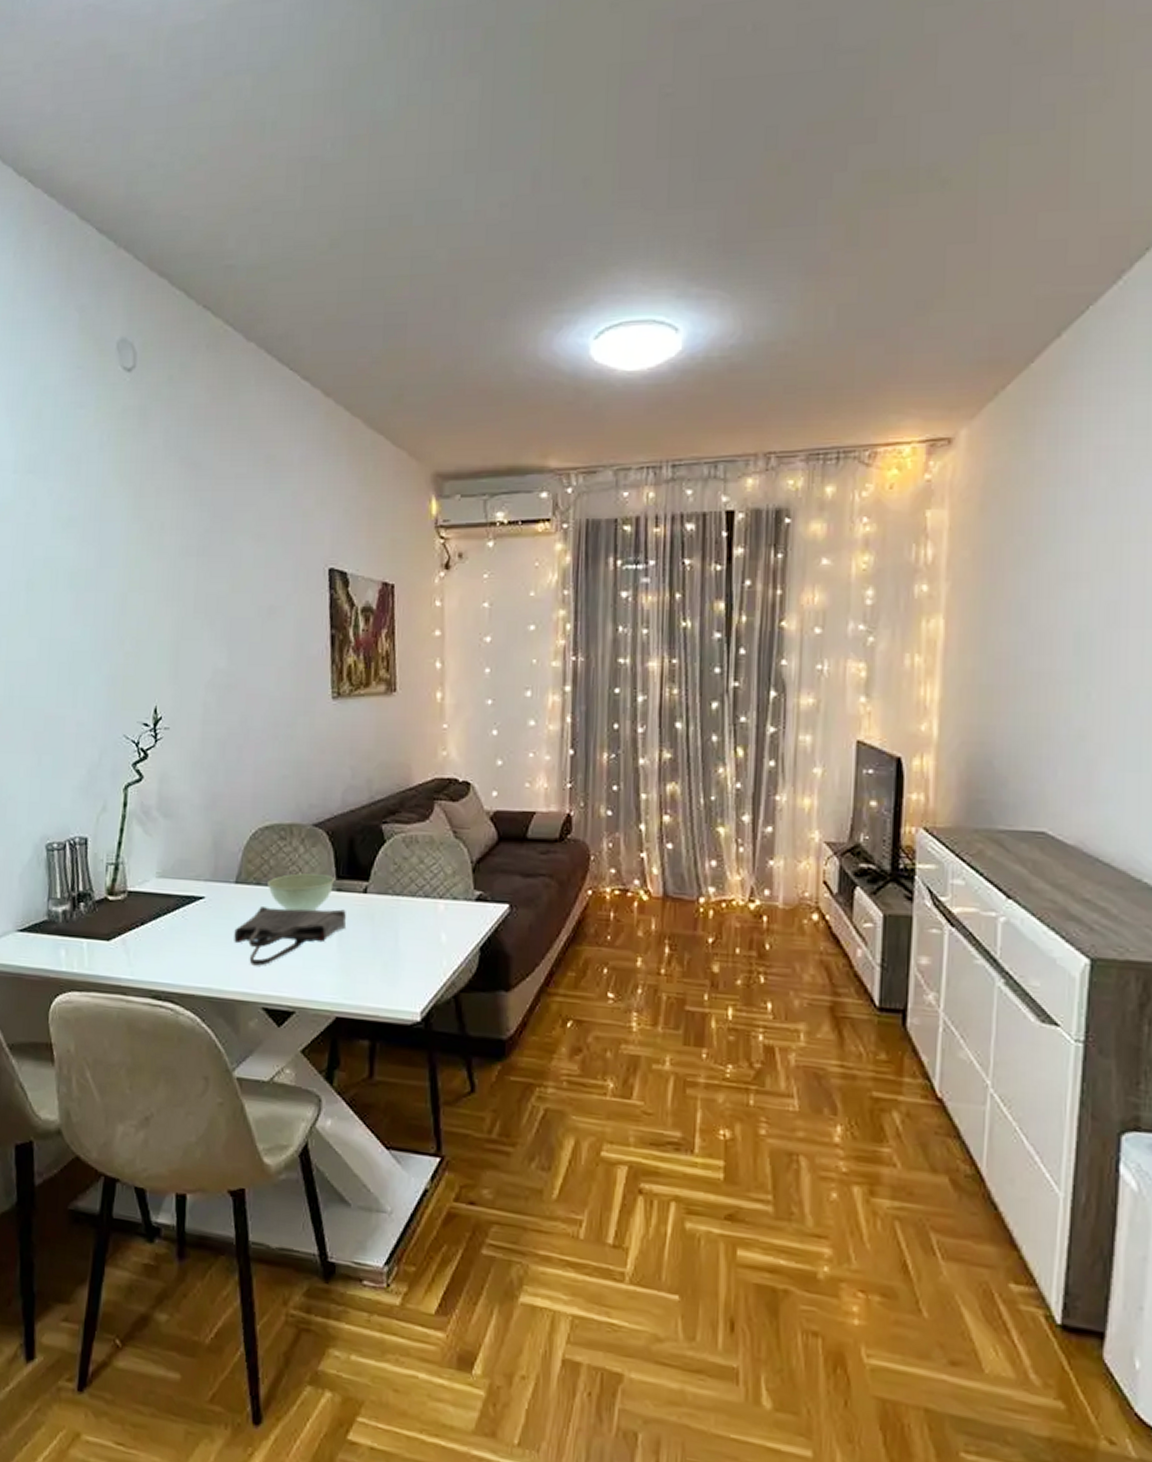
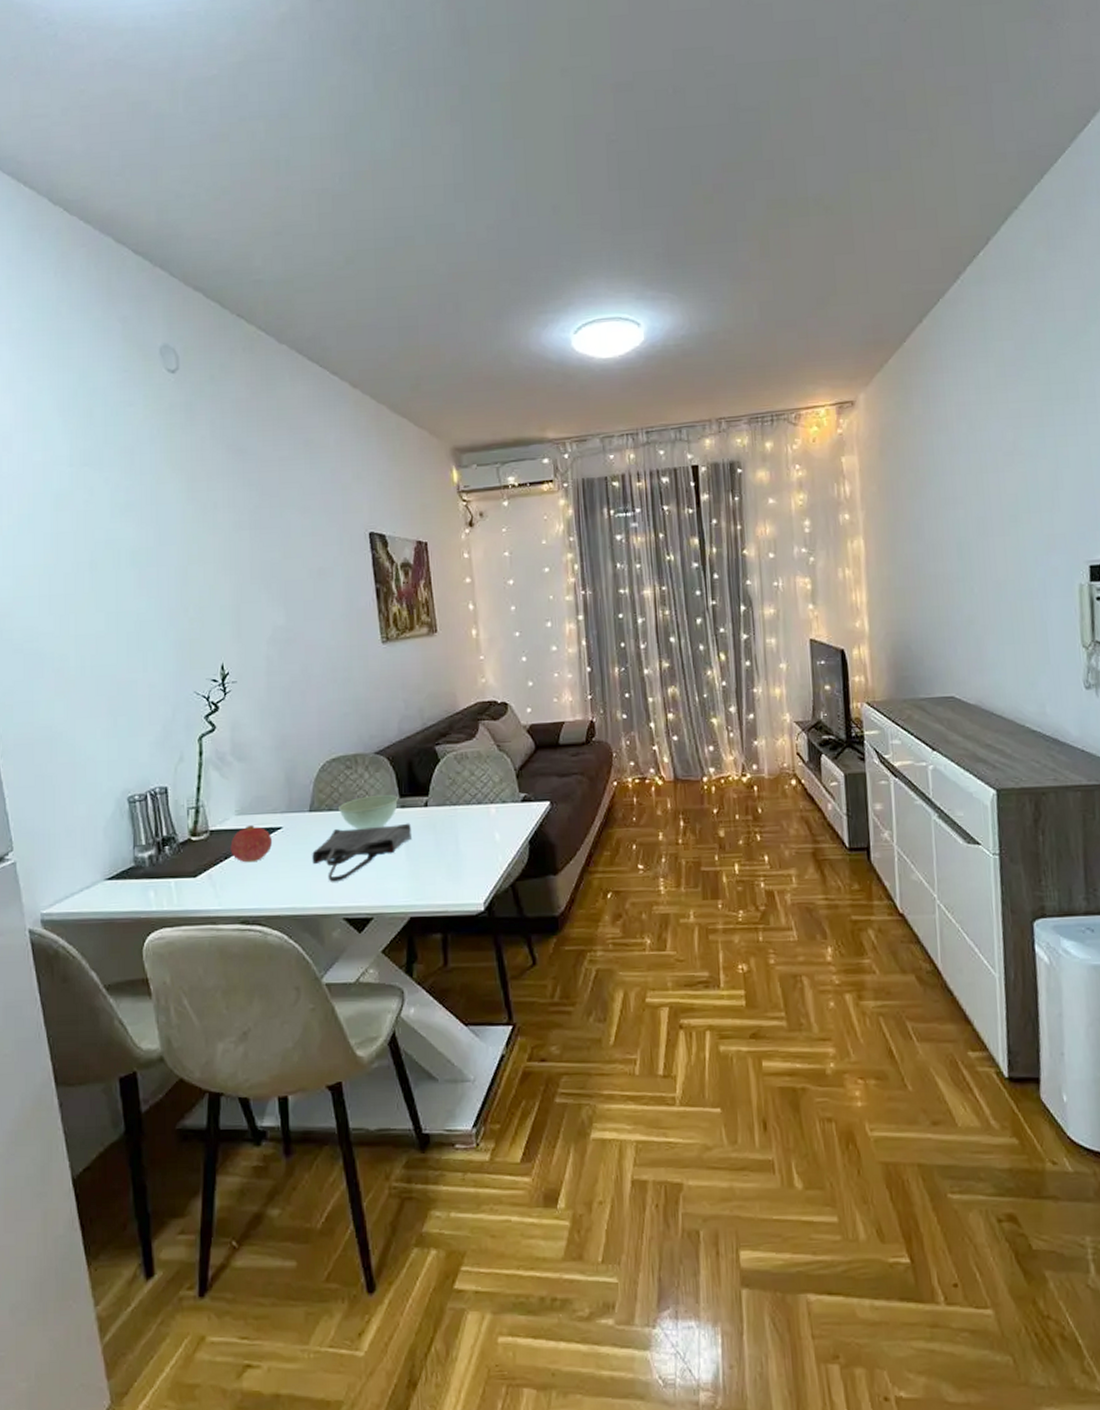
fruit: none [148,891,194,932] -> present [230,825,273,863]

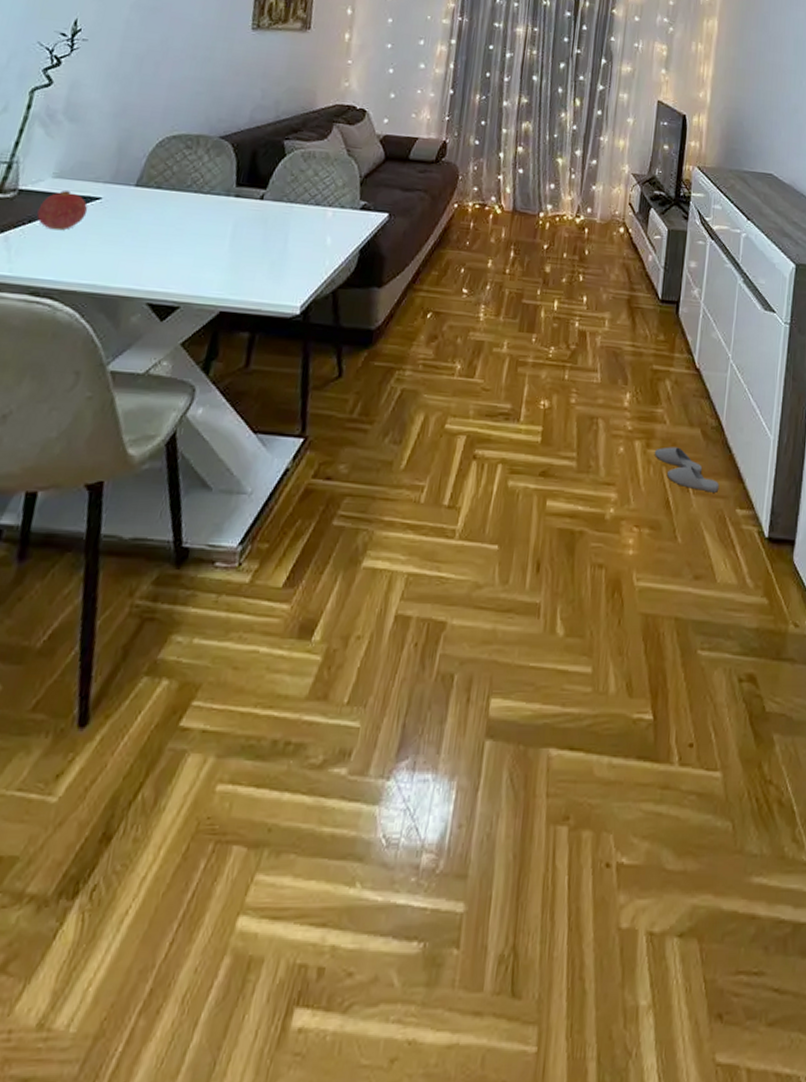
tote bag: present [312,823,411,882] -> none [126,208,242,264]
bowl: present [337,794,399,830] -> none [167,179,235,215]
slippers: none [867,996,945,1038] -> present [654,446,720,493]

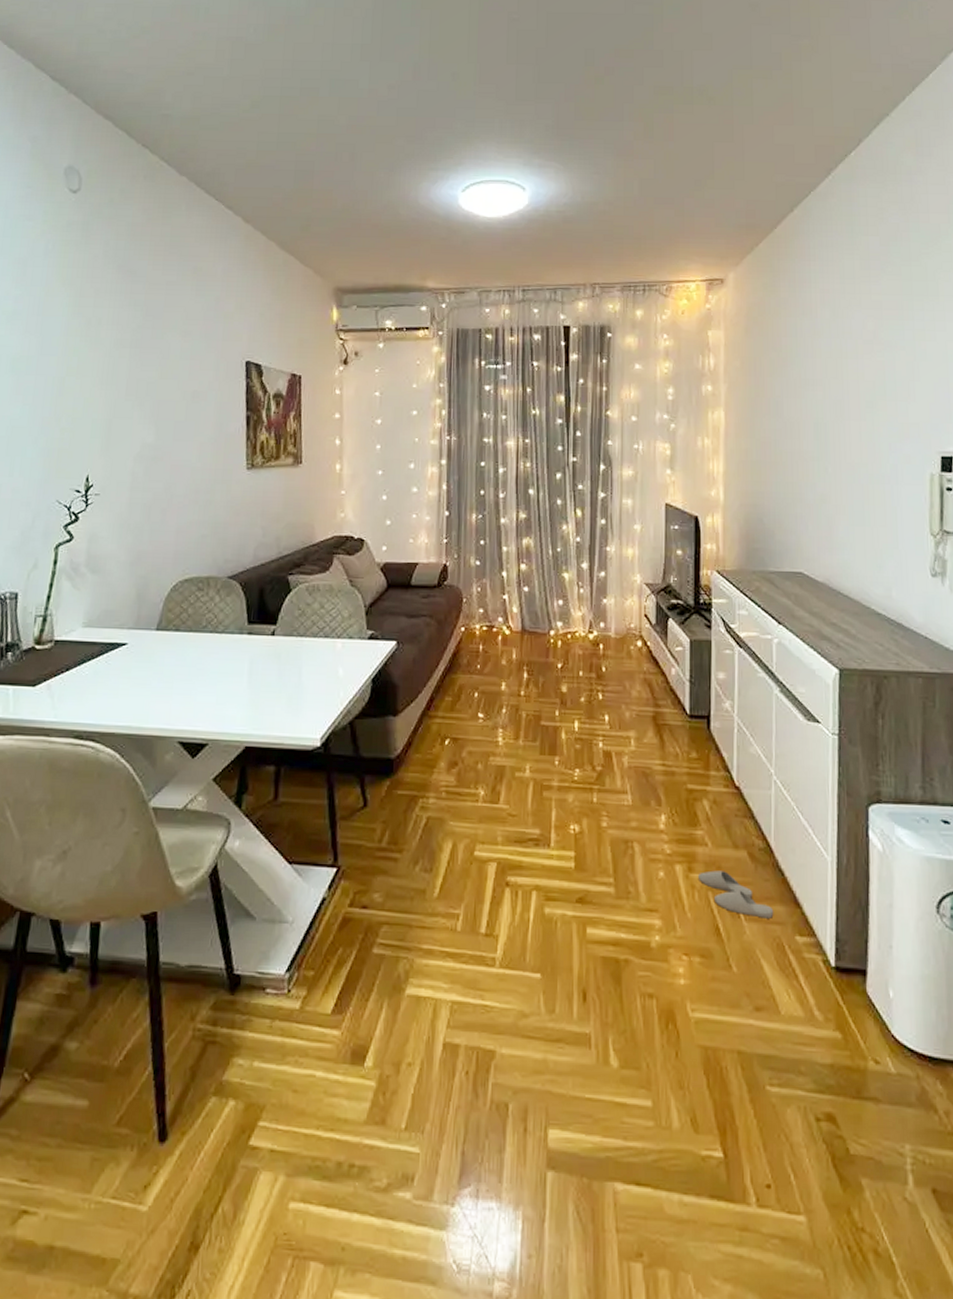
fruit: present [37,191,88,230] -> none [73,639,117,677]

